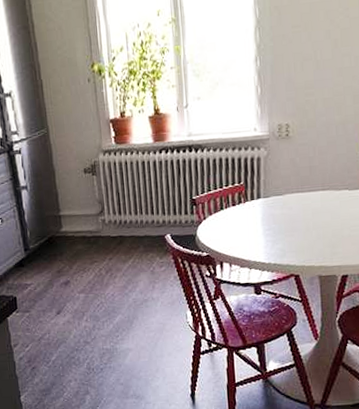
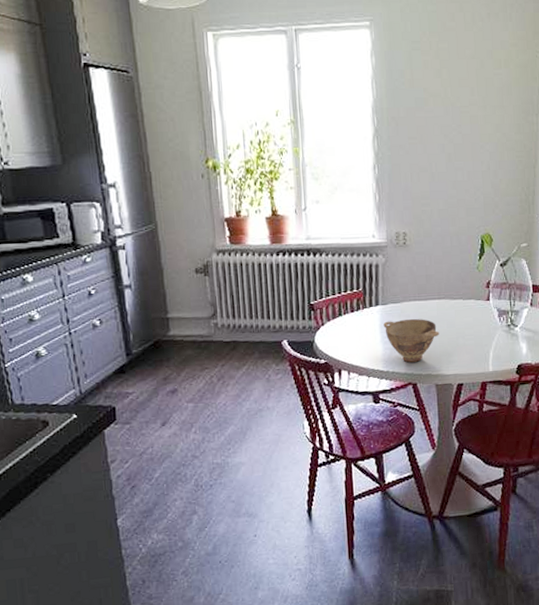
bowl: none [265,210,323,255] -> present [383,318,439,363]

